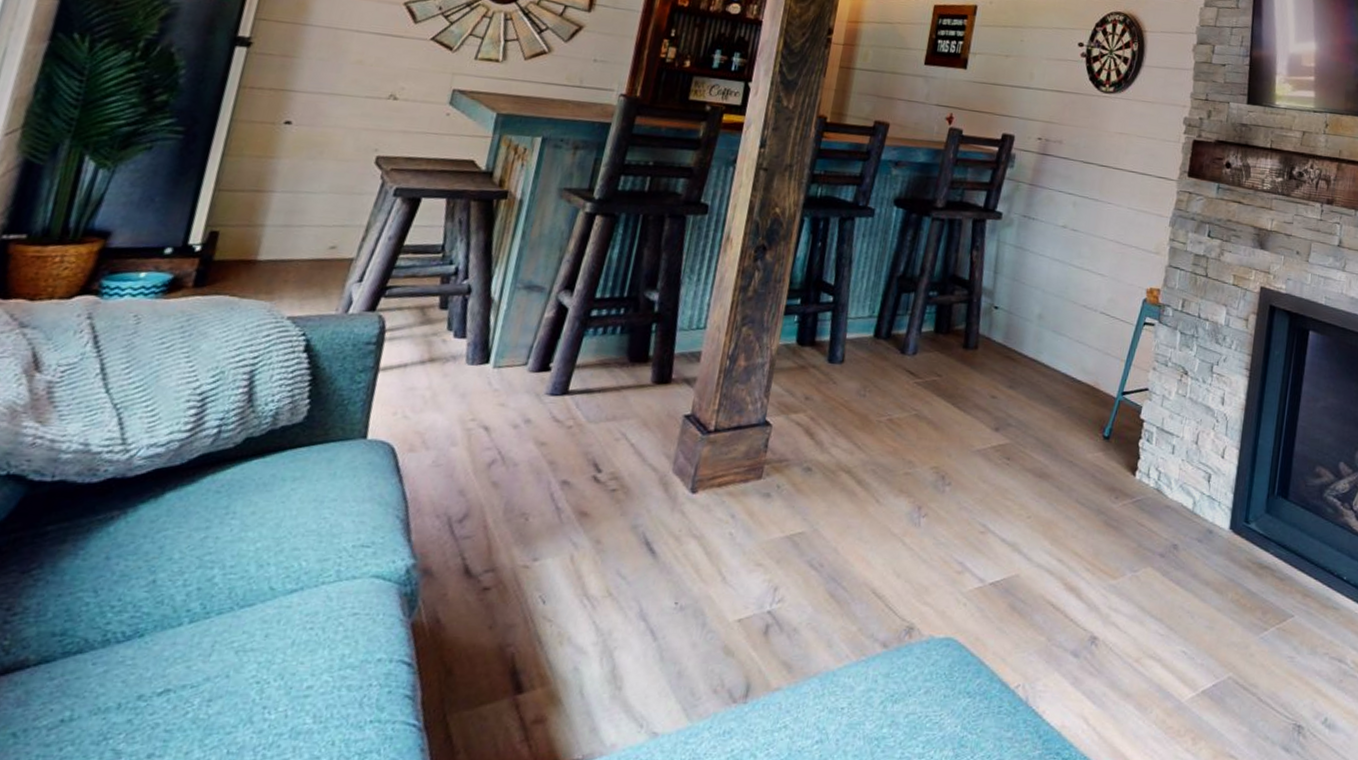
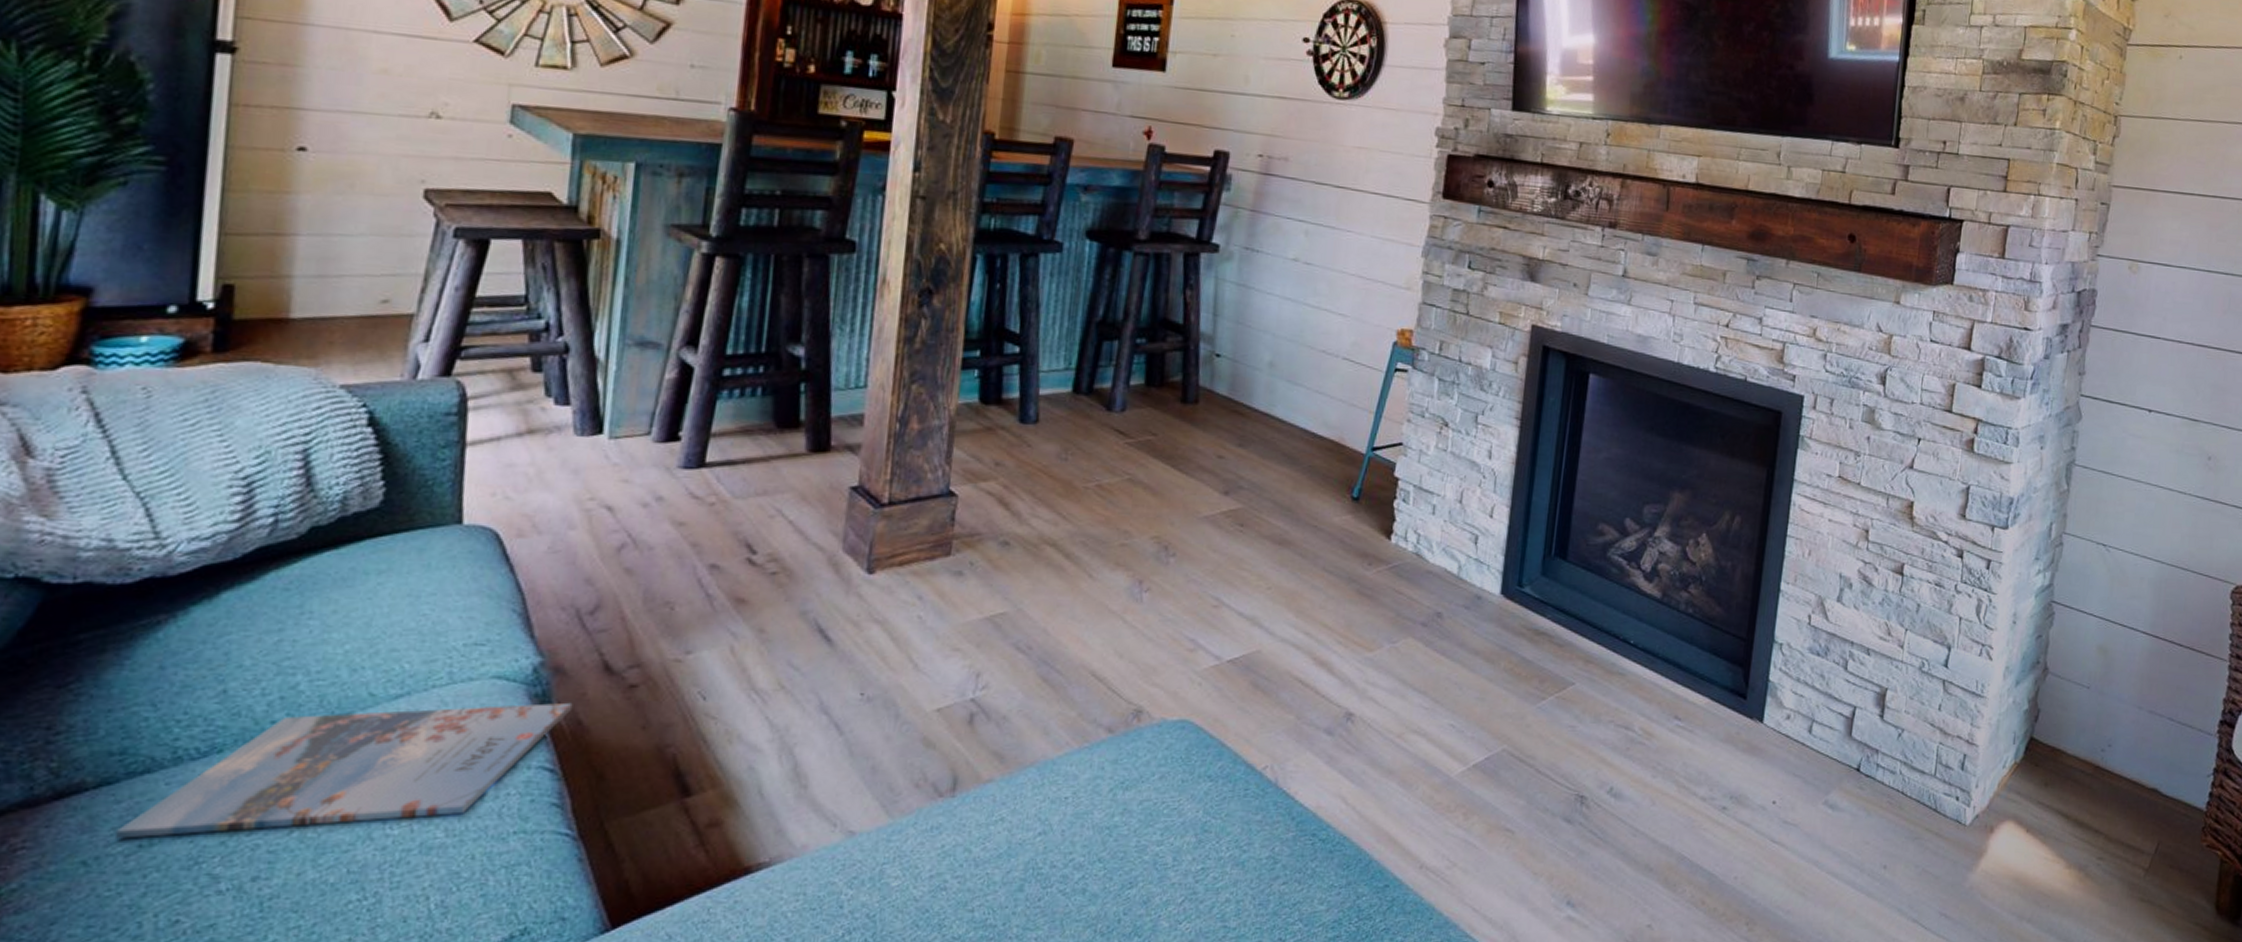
magazine: none [43,601,435,714] -> present [114,702,573,839]

